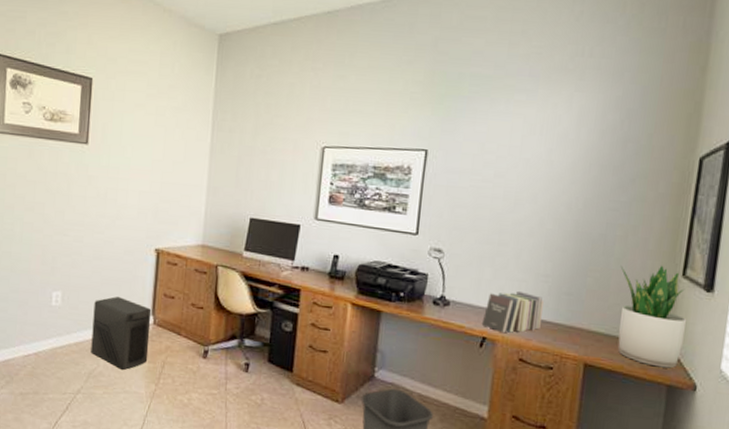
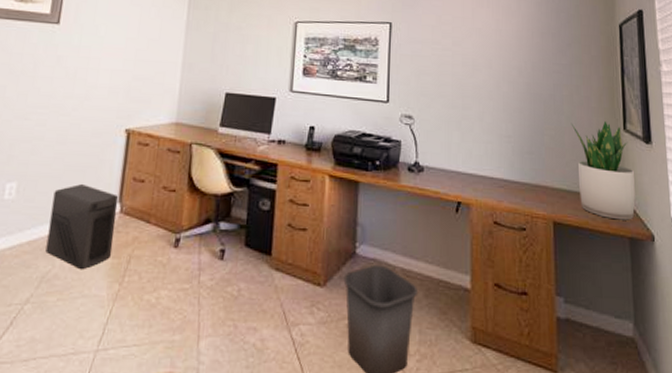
books: present [481,292,545,334] -> none [455,153,510,197]

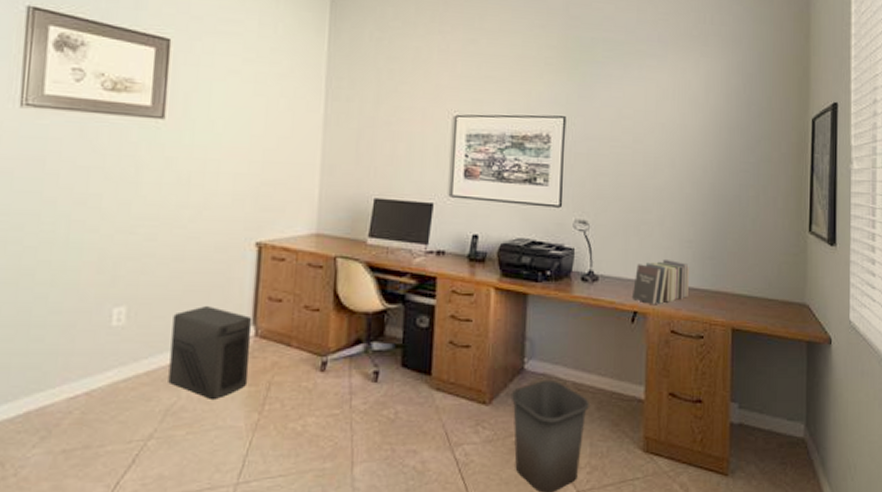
books: none [455,153,510,197] -> present [631,260,690,305]
planter: present [571,120,636,221] -> none [755,222,817,324]

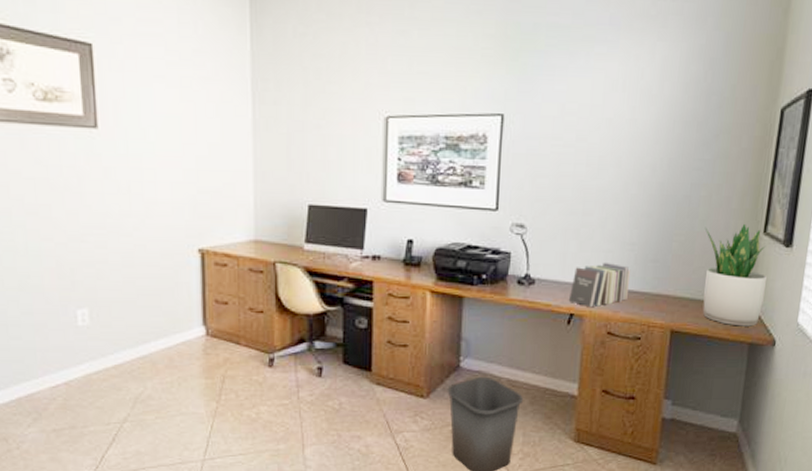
computer tower: present [168,306,252,401] -> none [131,309,204,391]
planter: none [755,222,817,324] -> present [702,223,768,327]

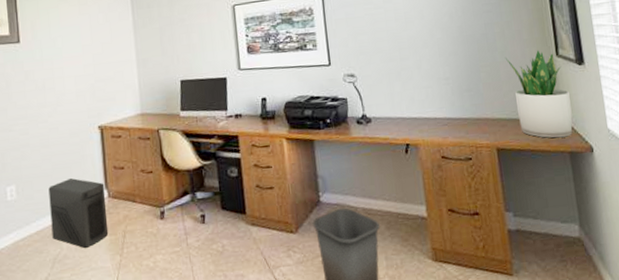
computer tower: none [131,309,204,391] -> present [48,178,109,249]
books: present [568,263,631,308] -> none [402,97,453,137]

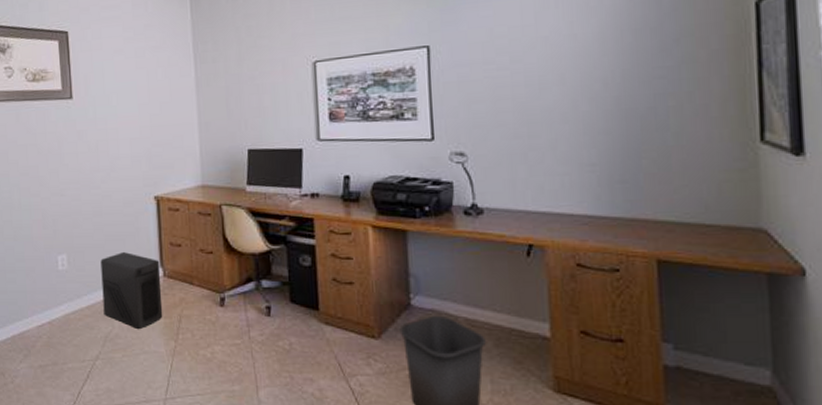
planter: present [505,50,573,139] -> none [680,132,778,253]

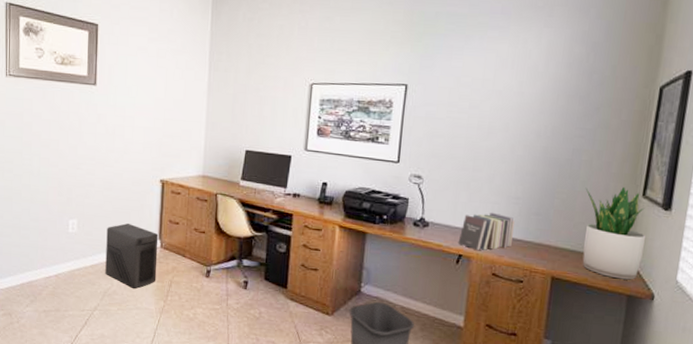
books: none [524,187,596,237] -> present [458,213,516,251]
planter: none [680,132,778,253] -> present [582,186,646,280]

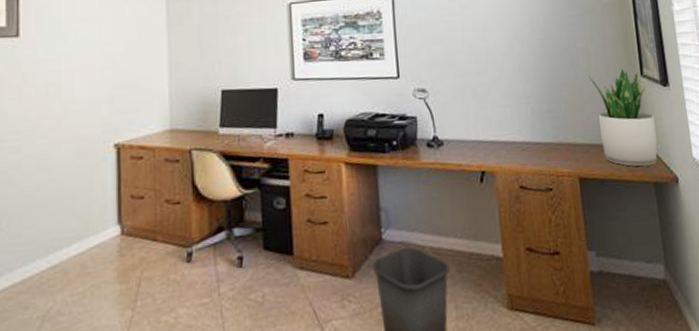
computer tower: present [105,223,159,289] -> none [43,210,119,302]
books: present [458,213,516,251] -> none [477,117,532,164]

